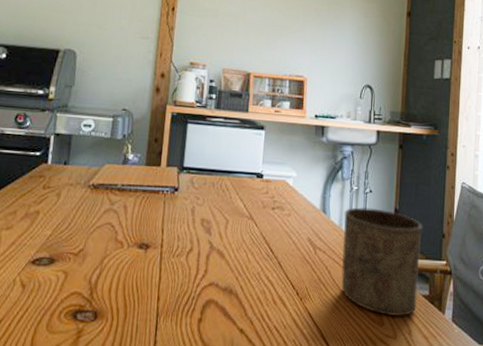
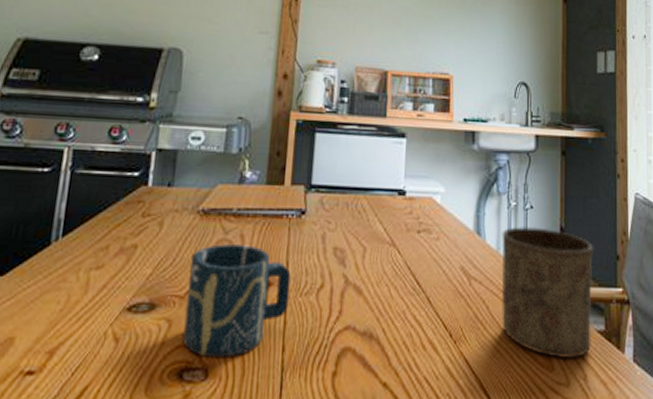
cup: none [76,213,166,304] -> present [183,244,291,358]

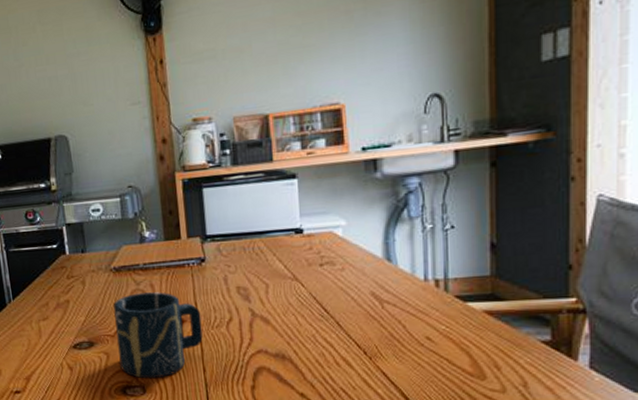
cup: present [501,227,594,358] -> none [417,246,537,368]

